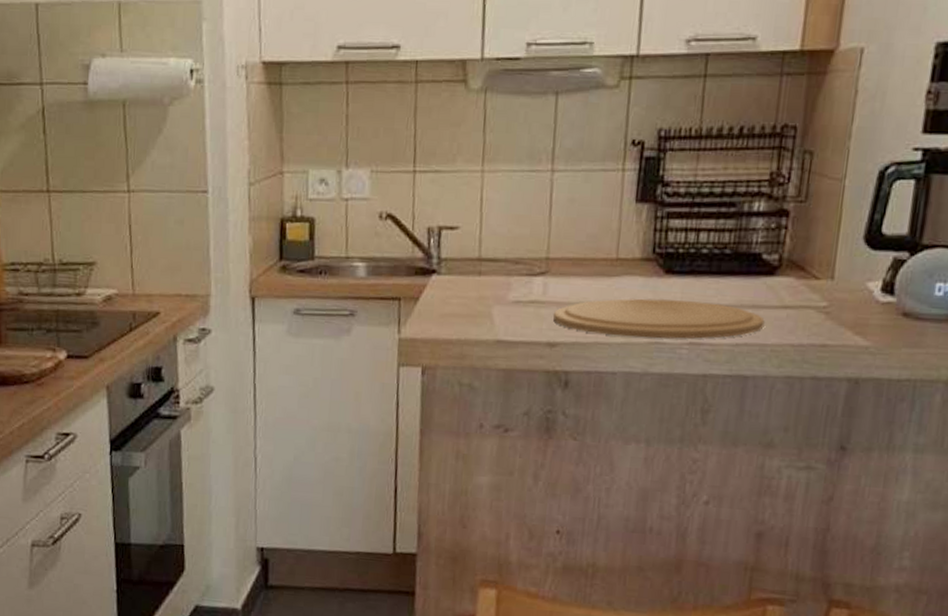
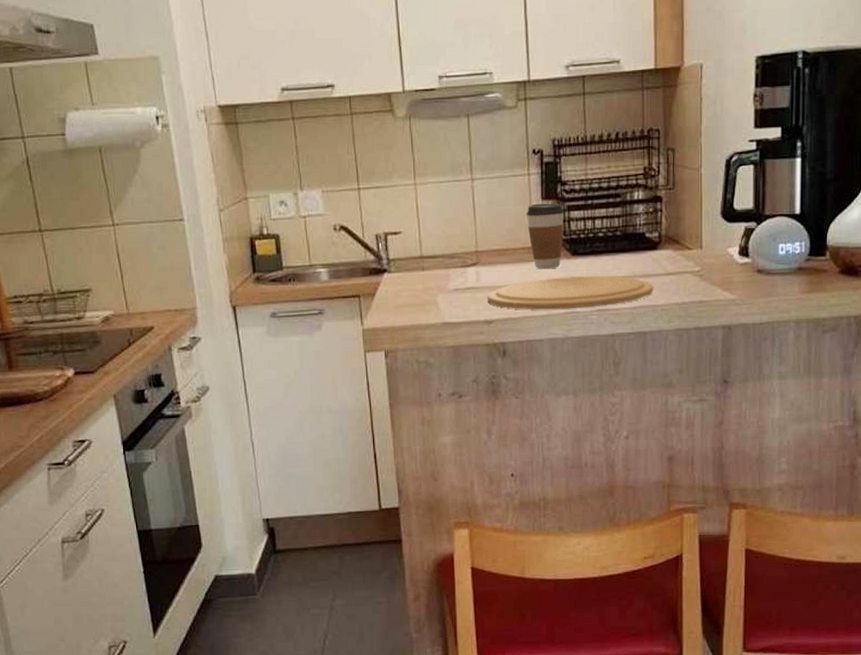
coffee cup: none [613,206,663,288] -> present [526,203,565,270]

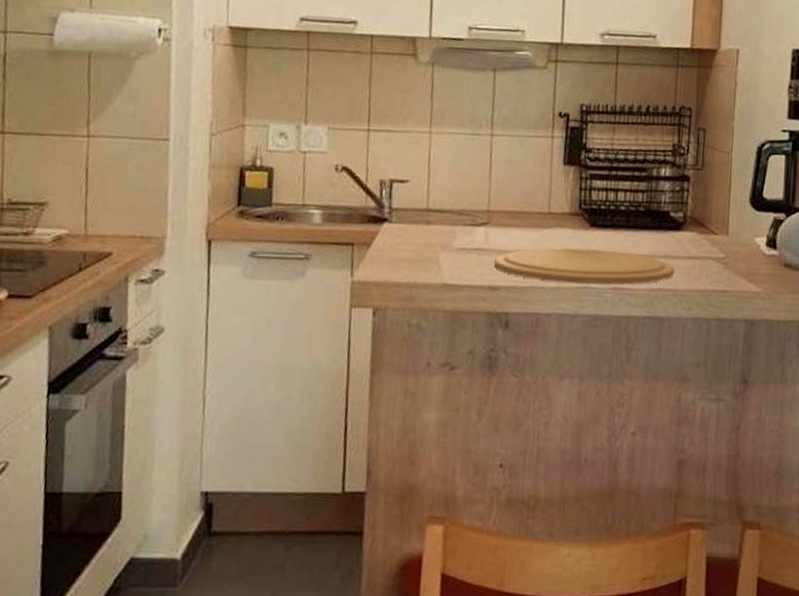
coffee cup: present [526,203,565,270] -> none [545,168,587,239]

